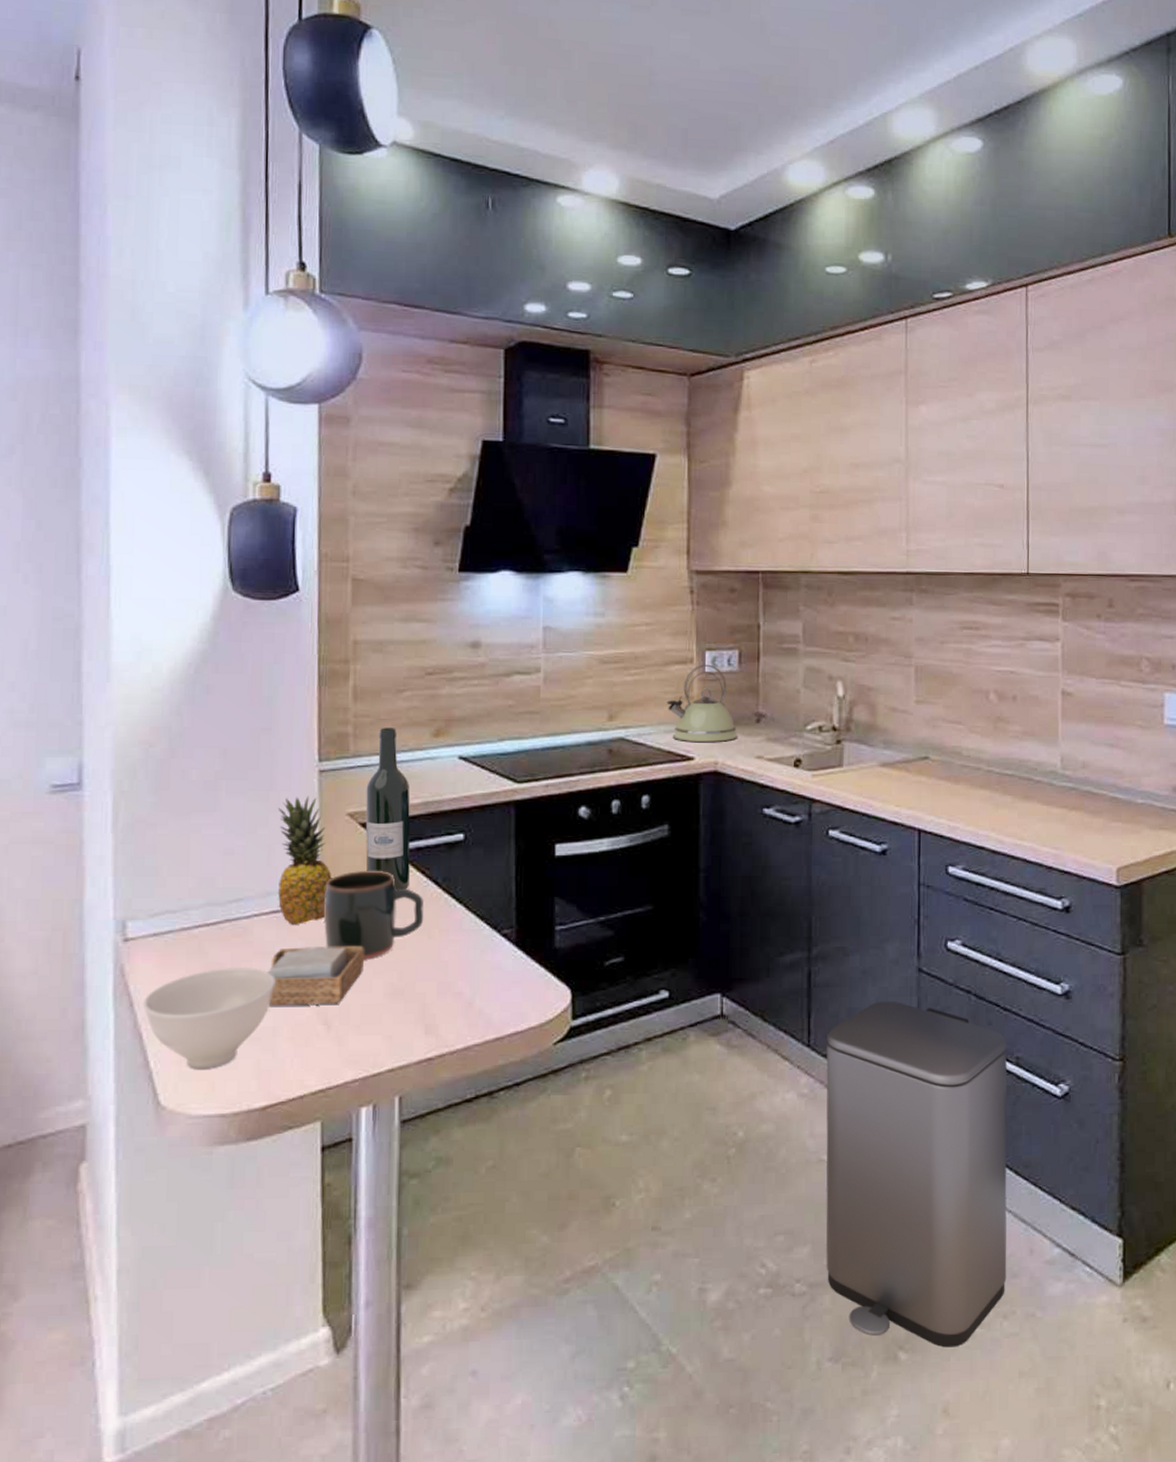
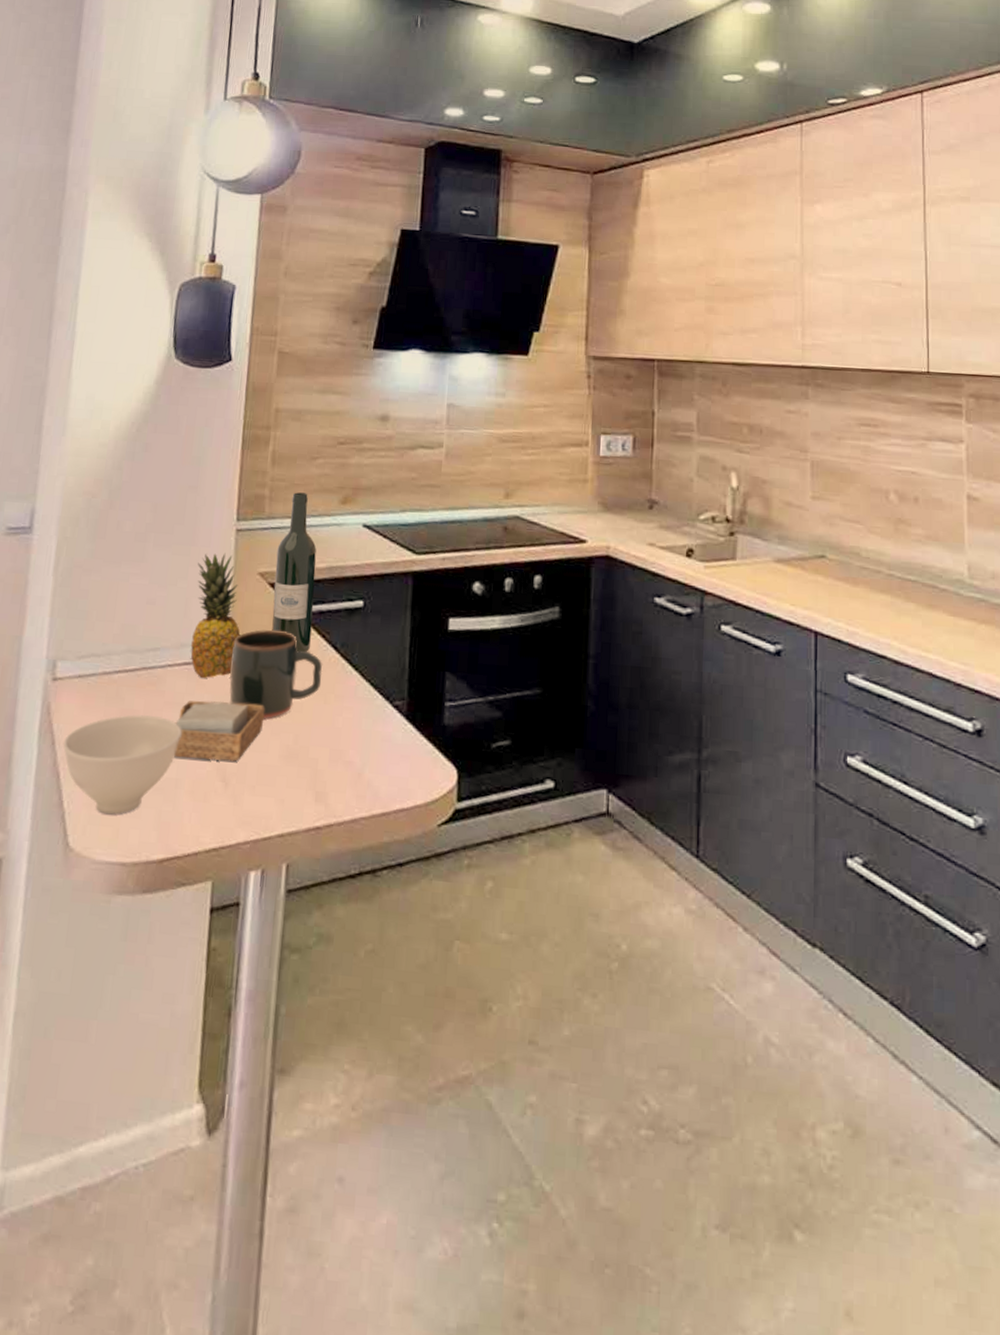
kettle: present [667,664,738,743] -> none [561,447,631,527]
pedal bin: present [826,1001,1007,1348] -> none [713,815,918,1235]

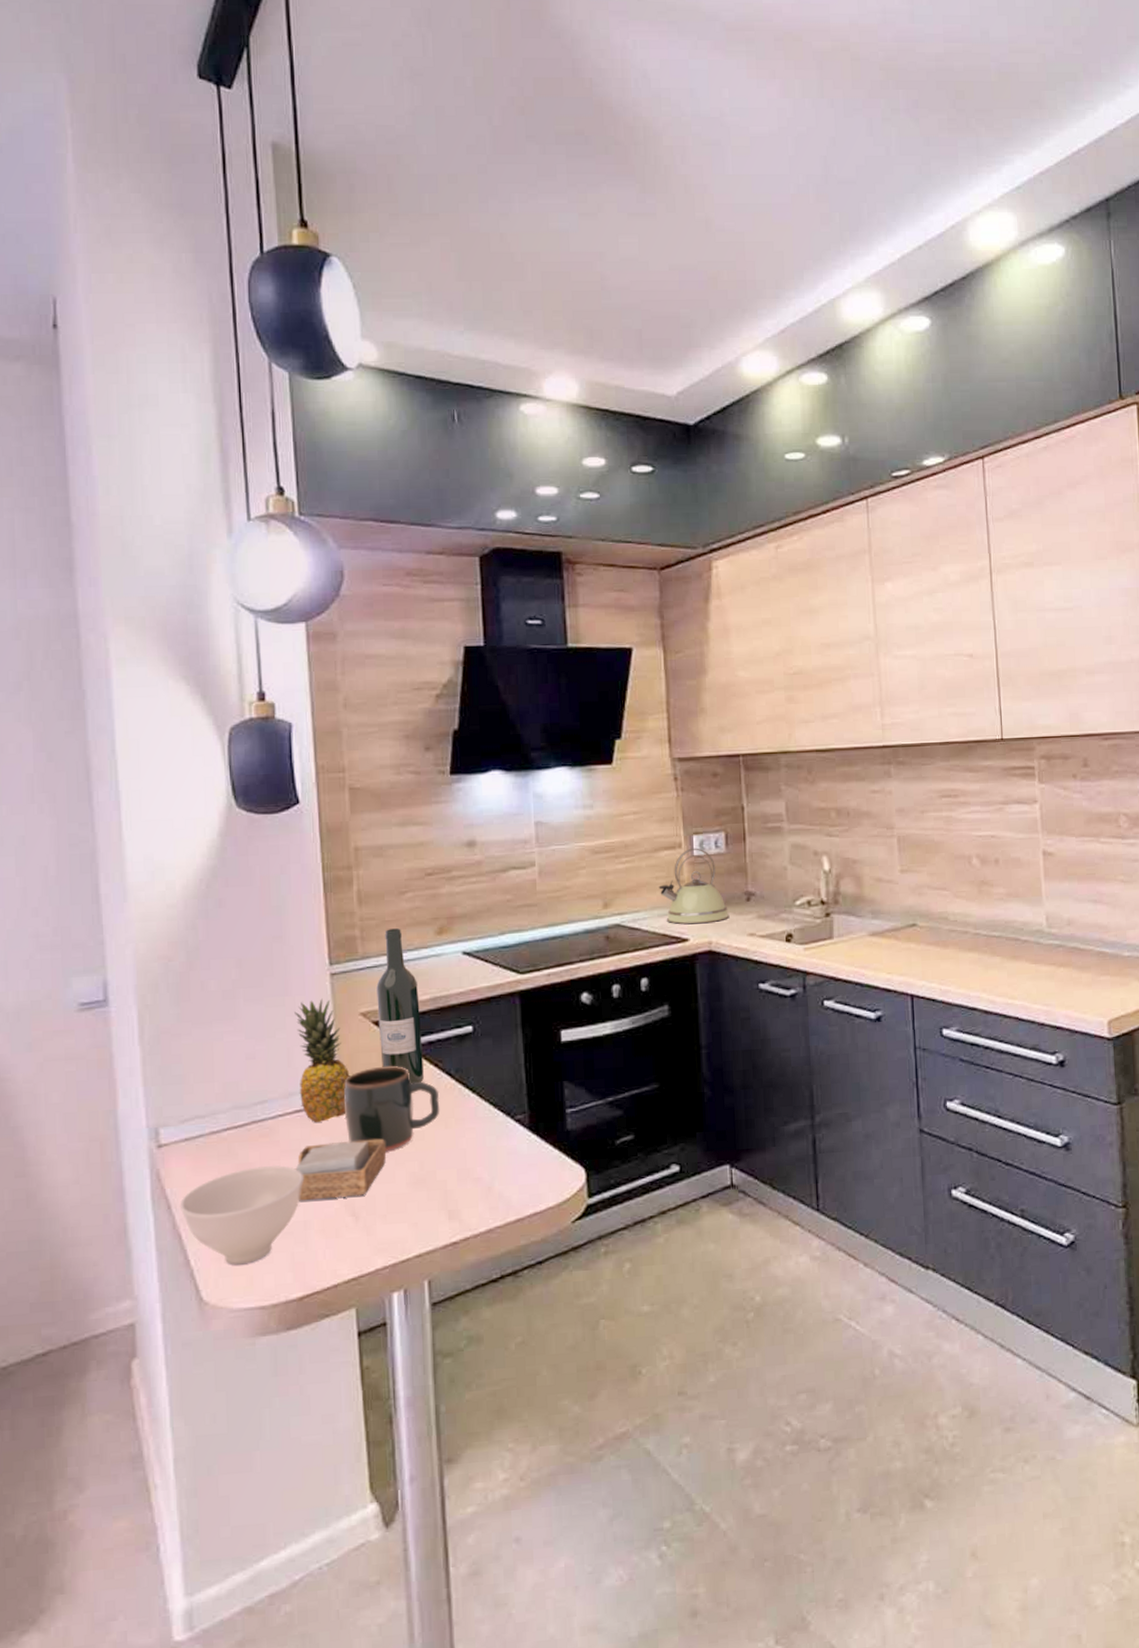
kettle: none [561,447,631,527] -> present [658,848,730,925]

